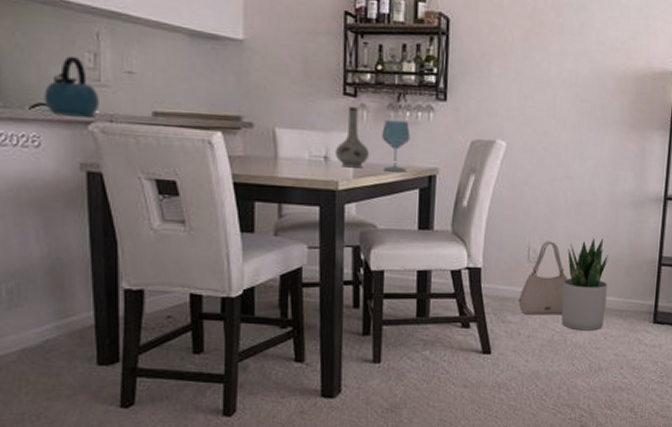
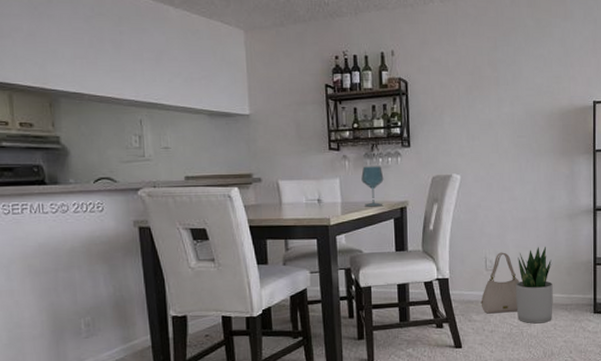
kettle: present [44,56,99,118] -> none [104,140,145,186]
vase: present [334,106,370,168] -> none [325,158,353,207]

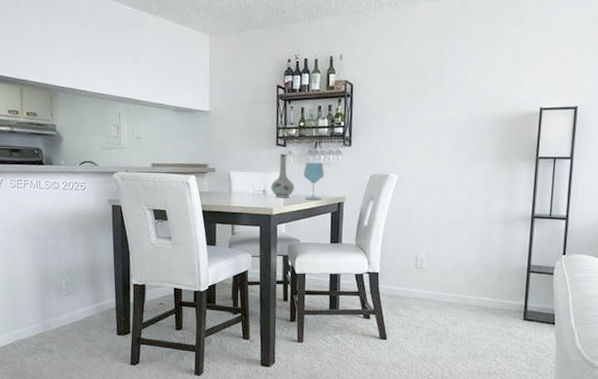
vase: none [325,158,353,207] -> present [270,153,295,198]
handbag: present [481,252,519,314] -> none [408,252,448,311]
planter: present [516,246,553,324] -> none [443,249,483,325]

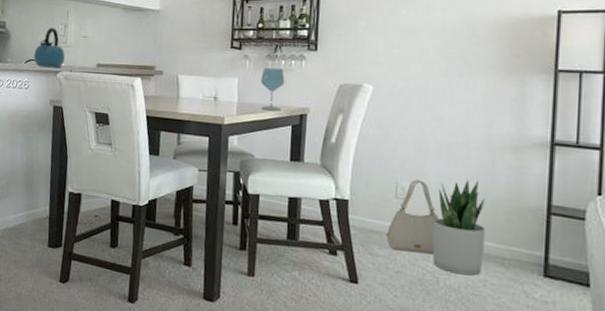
kettle: none [88,130,120,169] -> present [33,28,65,68]
vase: present [270,153,295,198] -> none [222,56,251,107]
handbag: none [408,252,448,311] -> present [386,179,439,254]
planter: none [443,249,483,325] -> present [432,179,485,276]

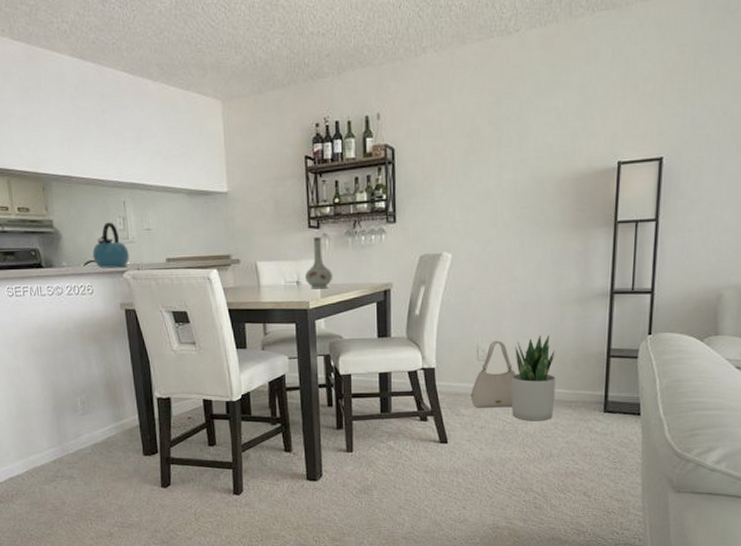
vase: none [222,56,251,107] -> present [304,236,333,289]
wine glass: present [261,67,285,111] -> none [342,244,366,290]

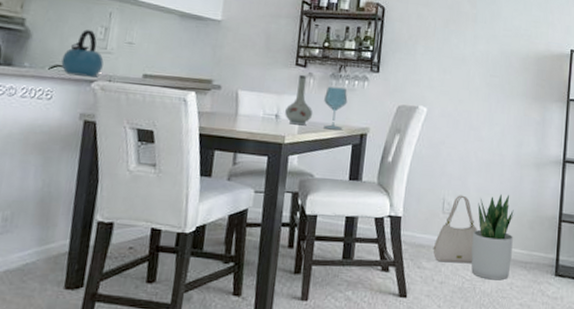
wine glass: none [342,244,366,290] -> present [324,86,348,130]

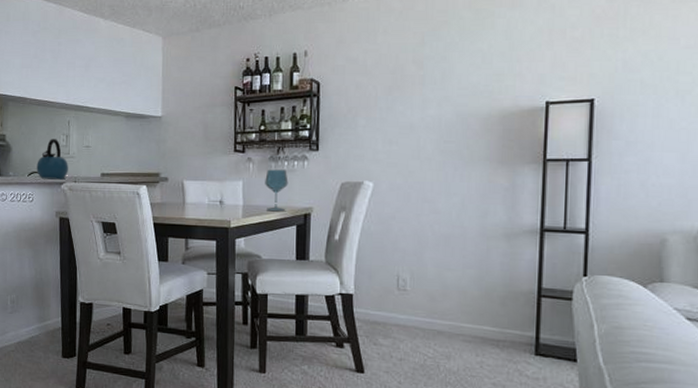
vase: present [284,74,313,126] -> none [227,160,255,209]
handbag: present [433,195,477,263] -> none [389,271,438,340]
planter: present [471,193,514,281] -> none [432,268,481,359]

